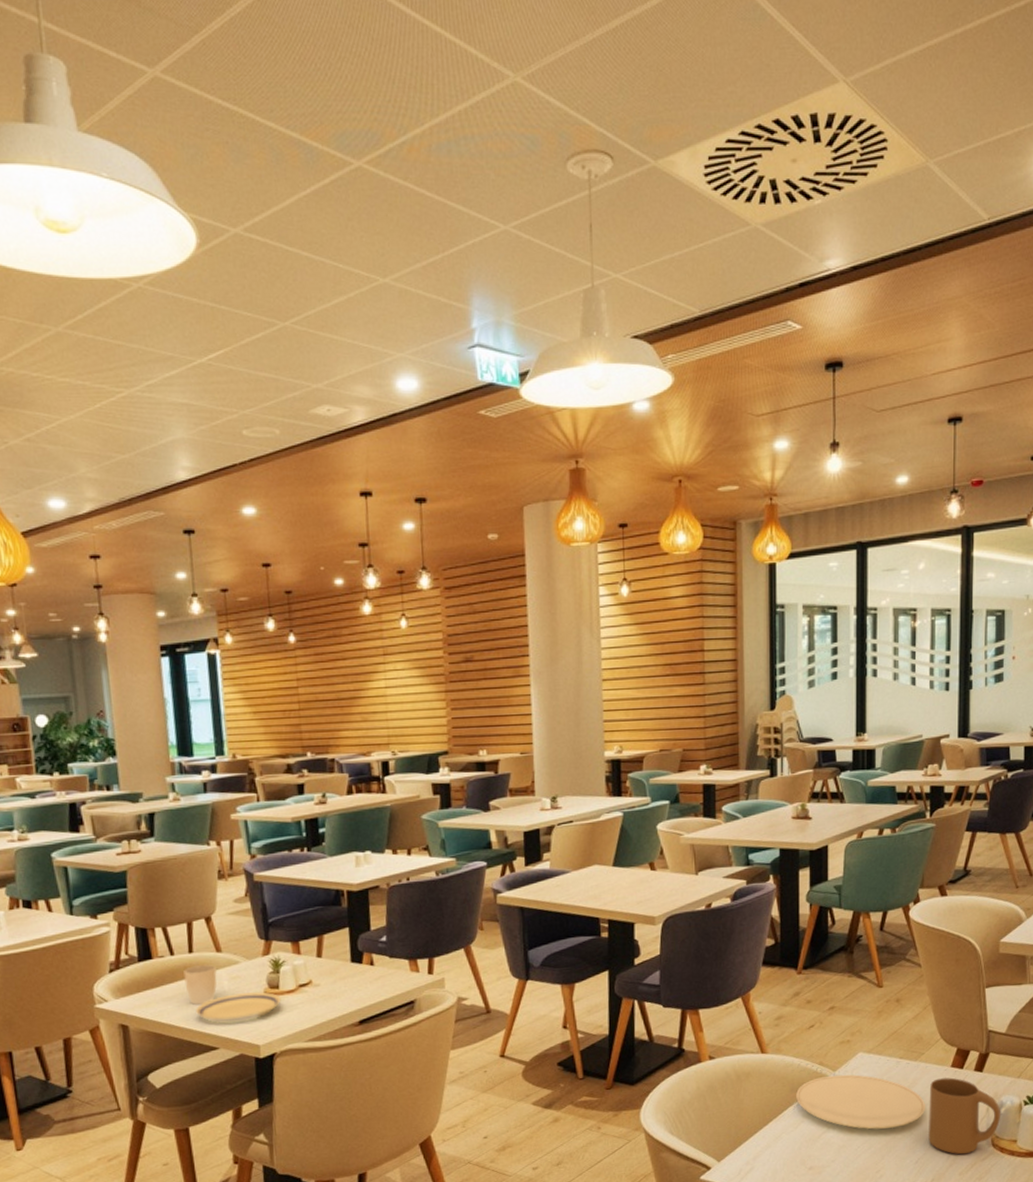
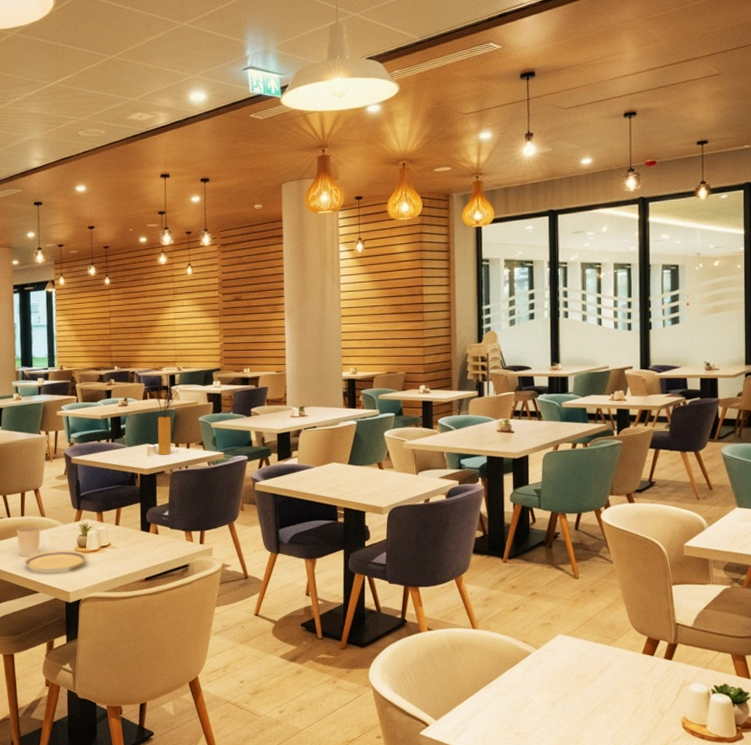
vase: none [364,771,393,866] -> present [156,383,178,456]
plate: present [796,1074,926,1129] -> none [503,652,621,704]
cup: present [928,1077,1001,1155] -> none [623,663,691,734]

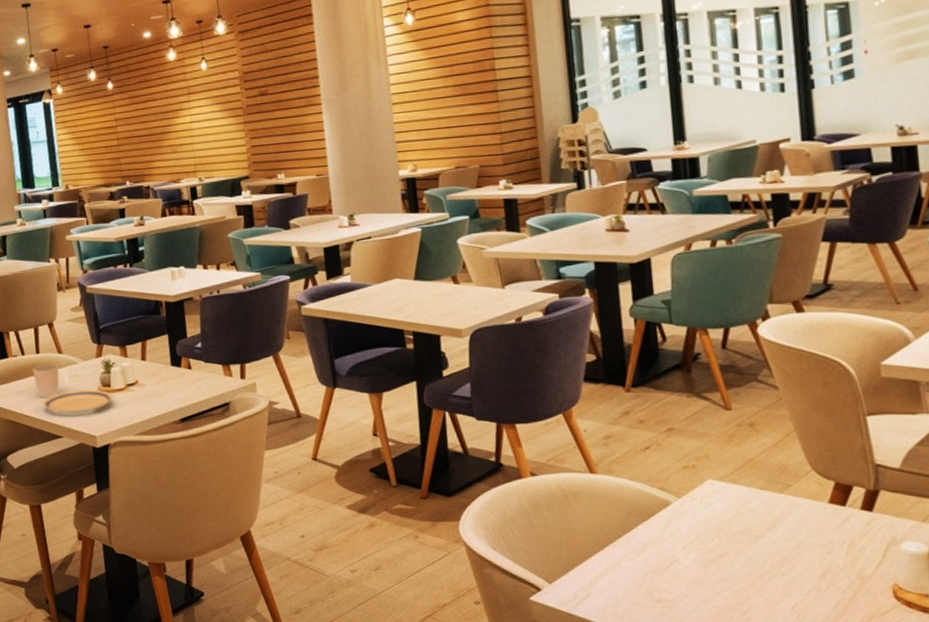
vase: present [156,383,178,456] -> none [176,196,201,280]

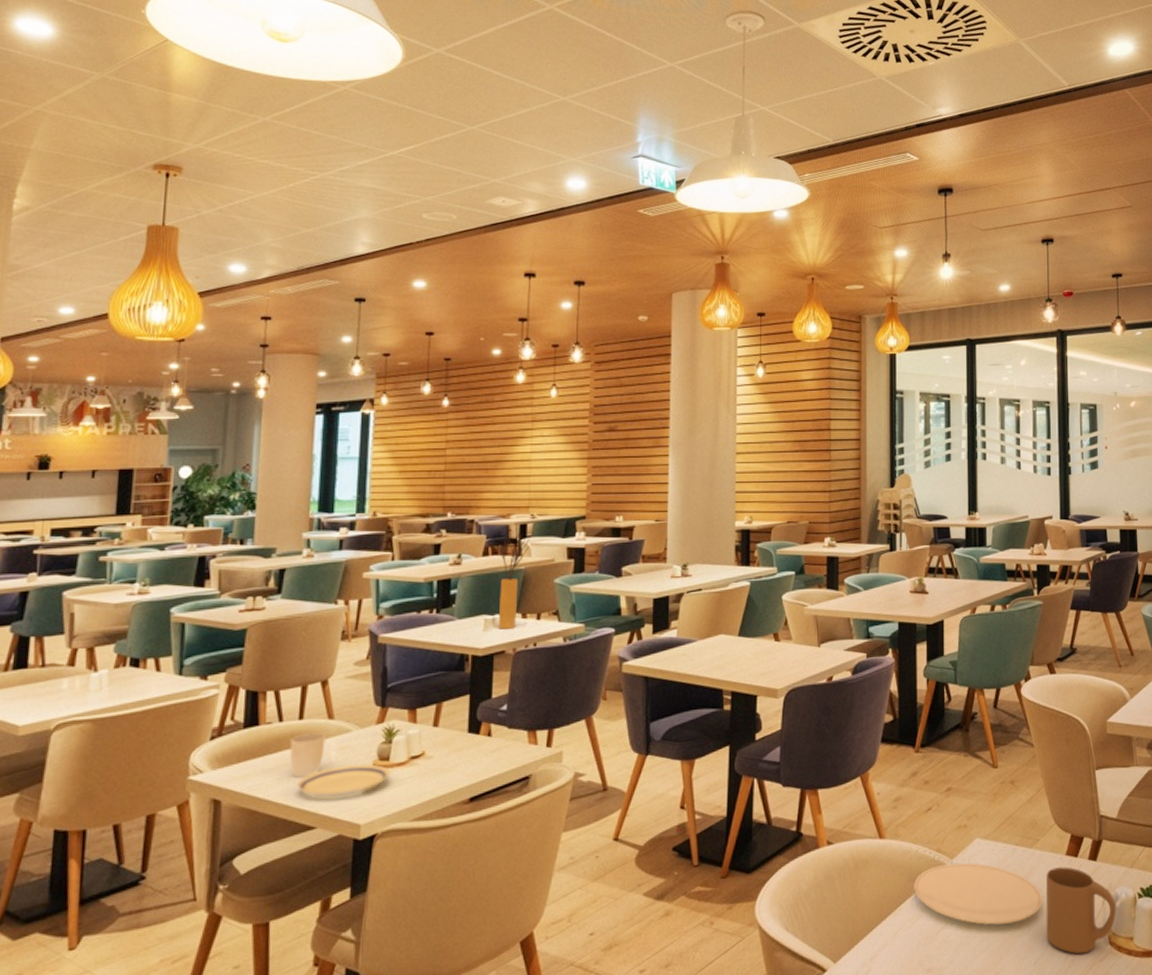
vase: none [176,196,201,280] -> present [499,534,530,631]
plate: none [634,502,800,566] -> present [914,862,1043,925]
cup: none [803,515,904,605] -> present [1045,867,1117,954]

